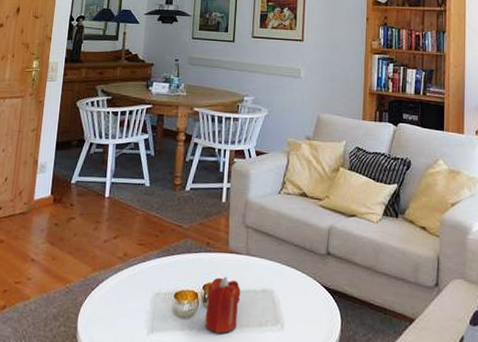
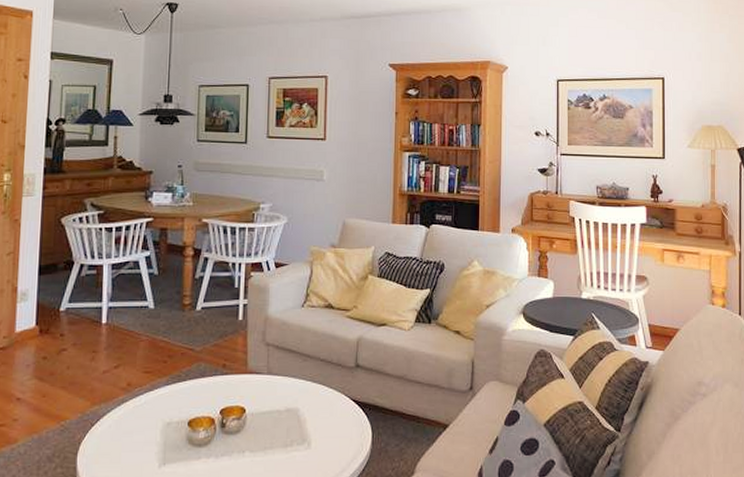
candle: present [205,276,241,334] -> none [224,399,263,459]

